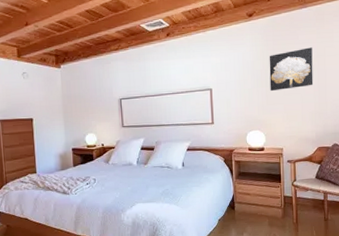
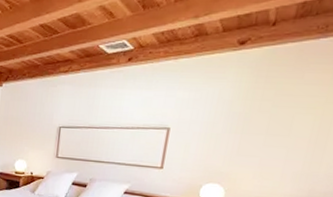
wall art: present [269,47,314,92] -> none [246,90,321,140]

